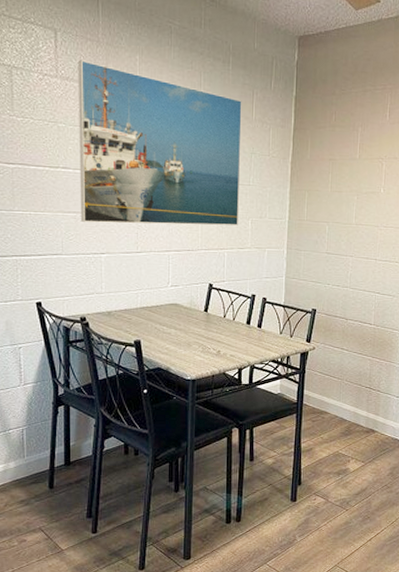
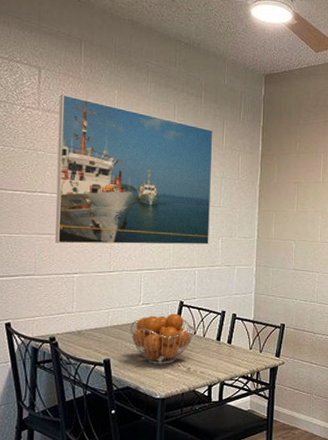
fruit basket: none [159,296,225,347] -> present [130,313,195,364]

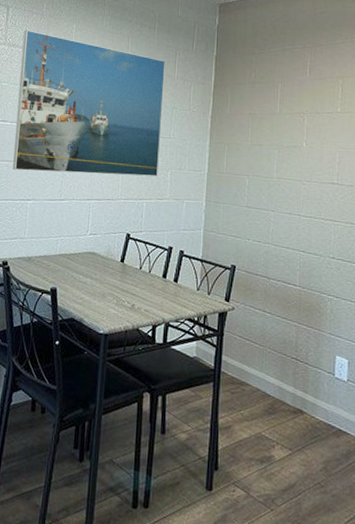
fruit basket: present [130,313,195,364] -> none [76,245,141,299]

